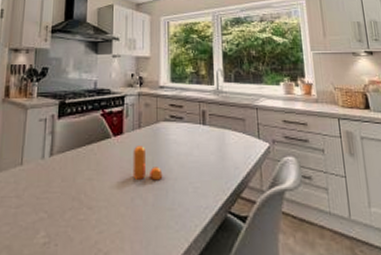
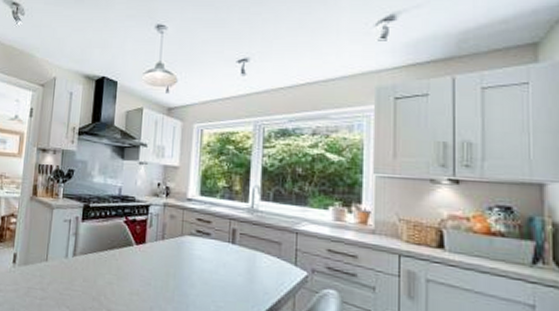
pepper shaker: present [132,146,163,181] -> none [153,257,184,294]

